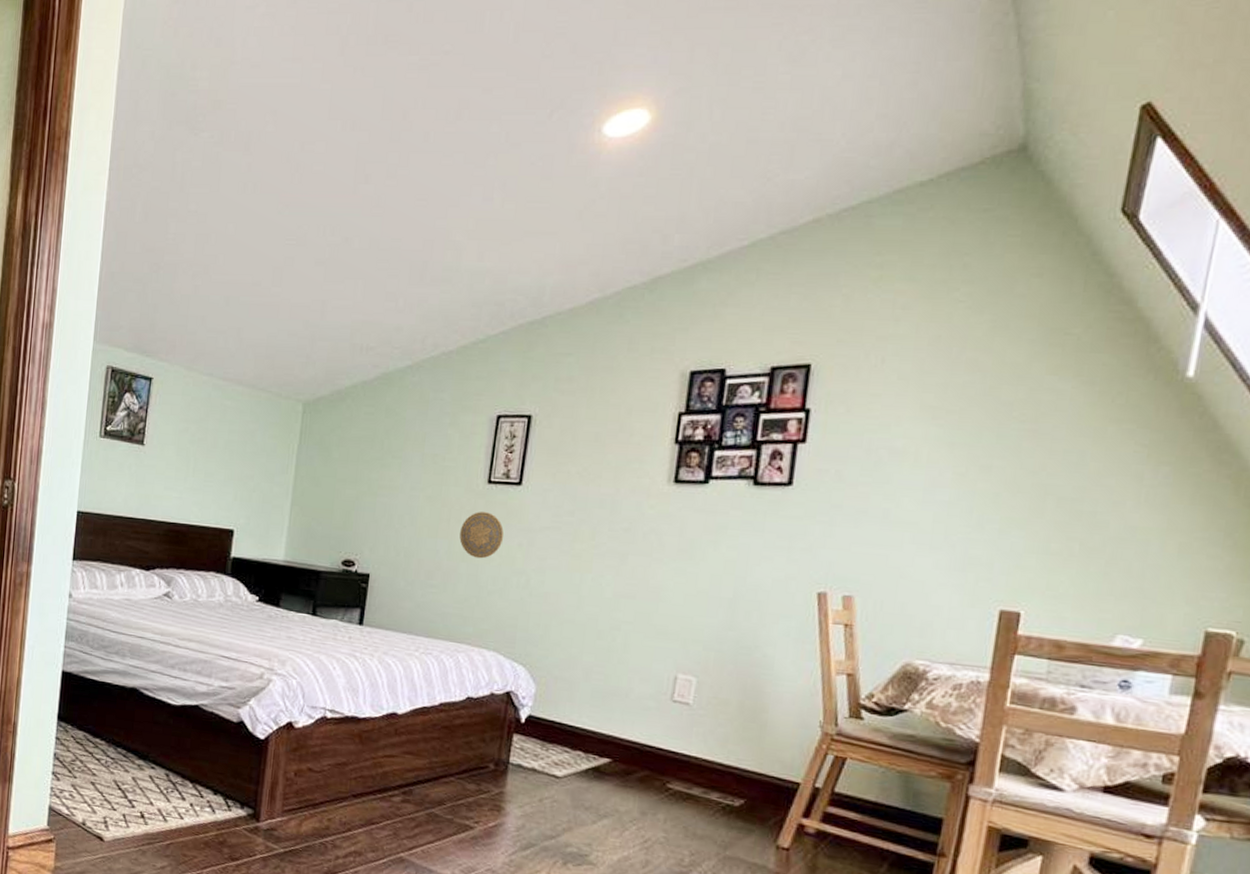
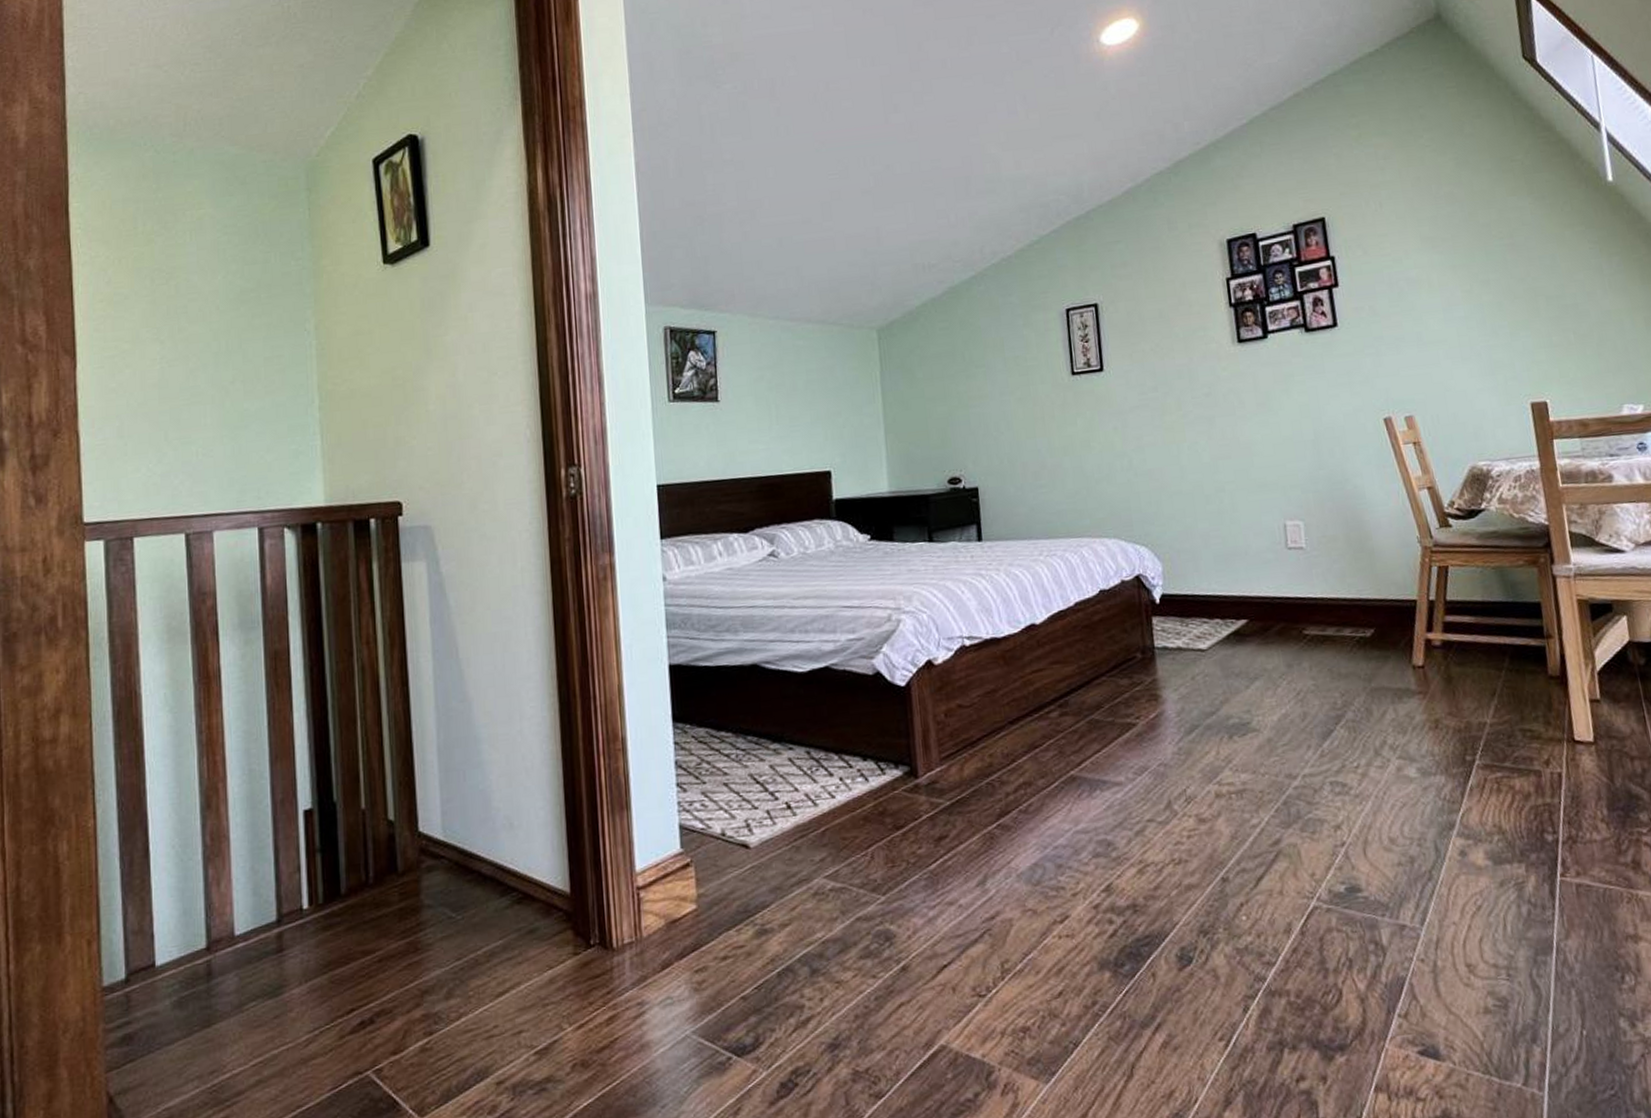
decorative plate: present [459,512,504,559] -> none [1056,403,1099,450]

